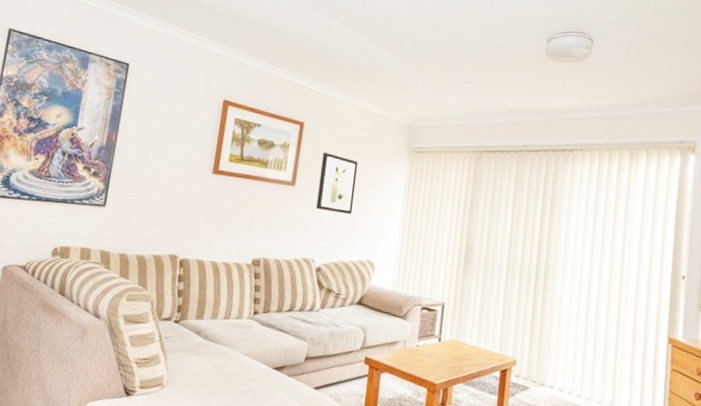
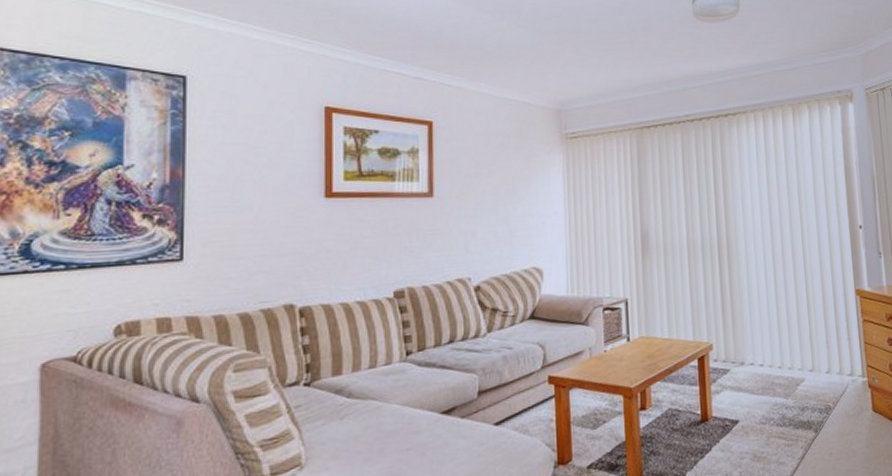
wall art: present [316,152,358,215] -> none [461,153,508,220]

